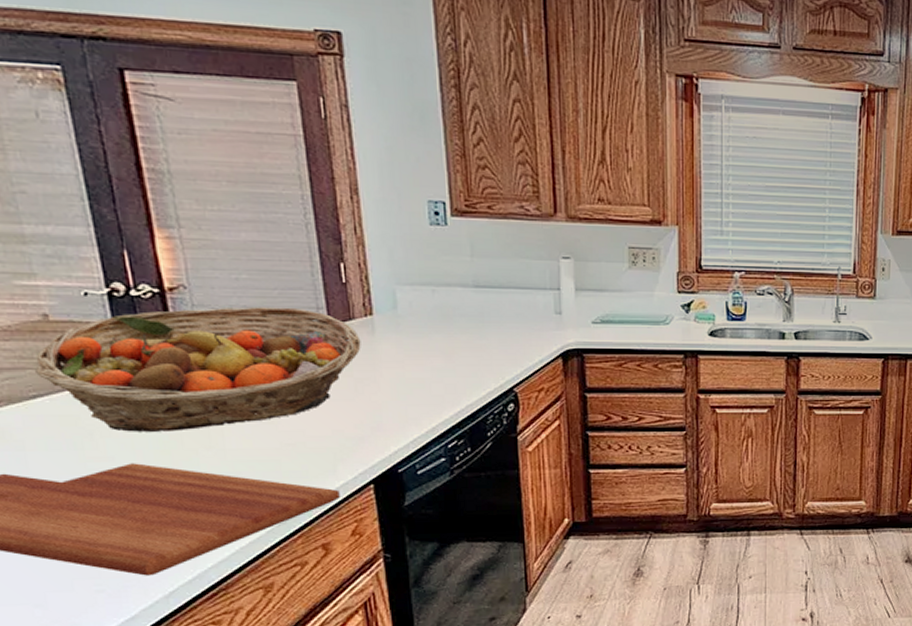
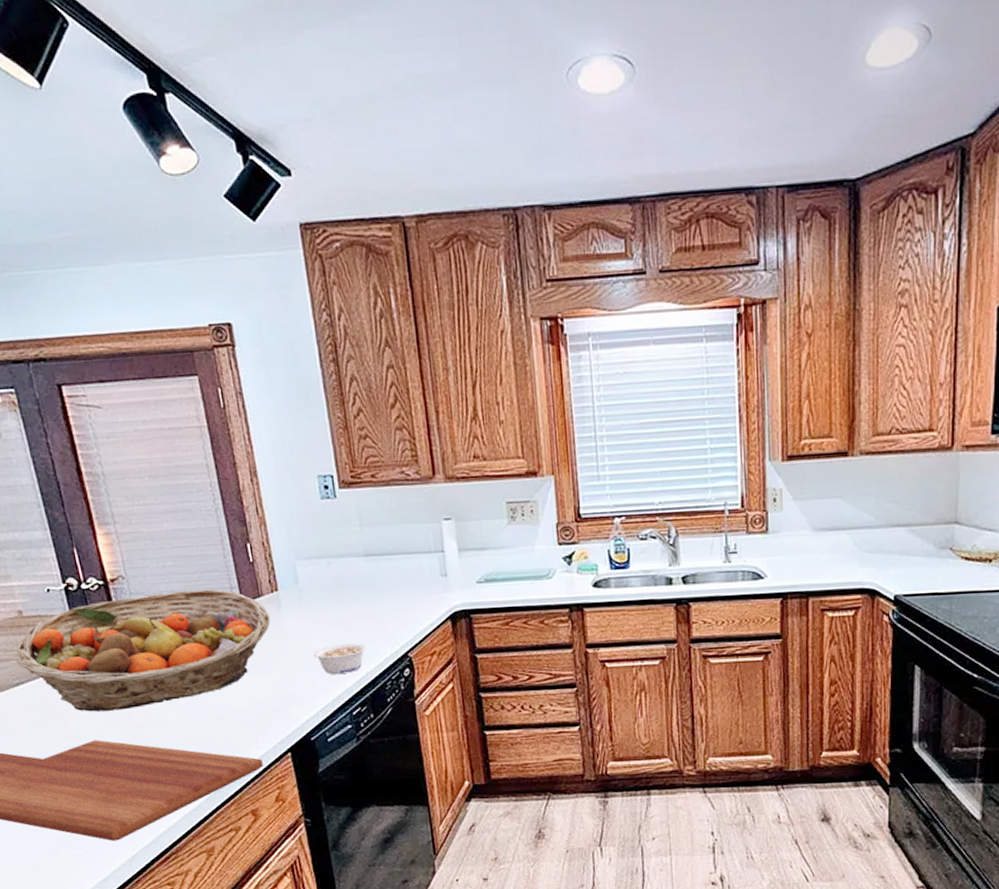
legume: none [407,375,469,405] -> present [313,643,367,674]

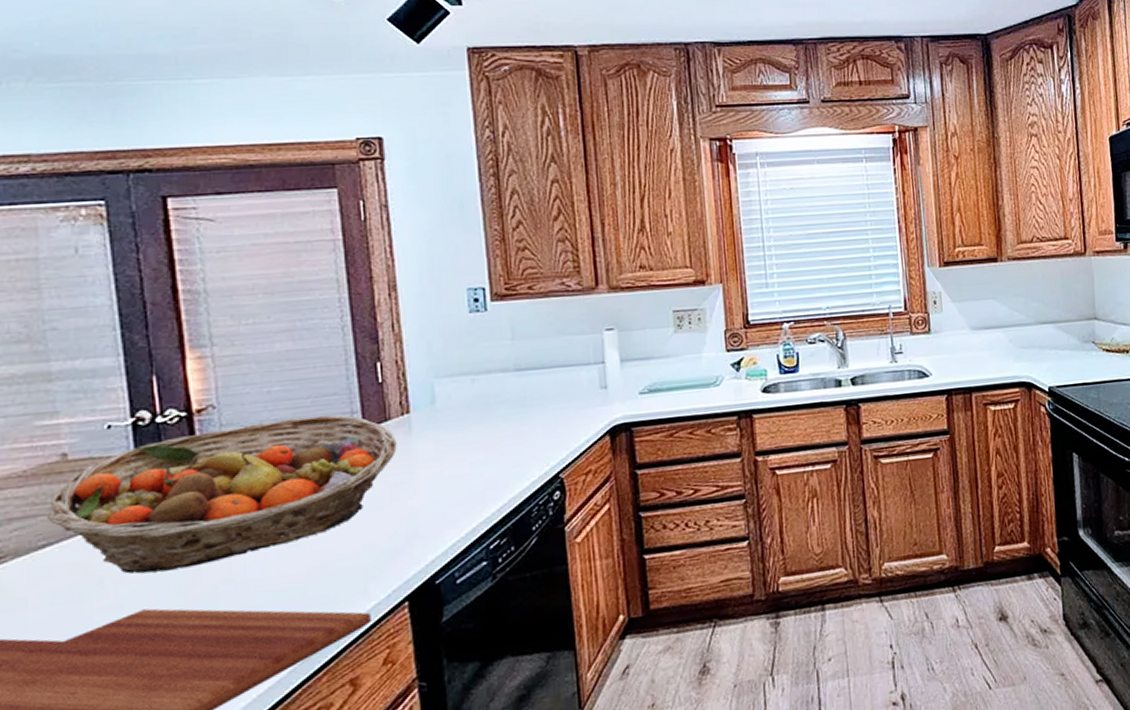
legume: present [313,643,367,674] -> none [446,466,511,504]

